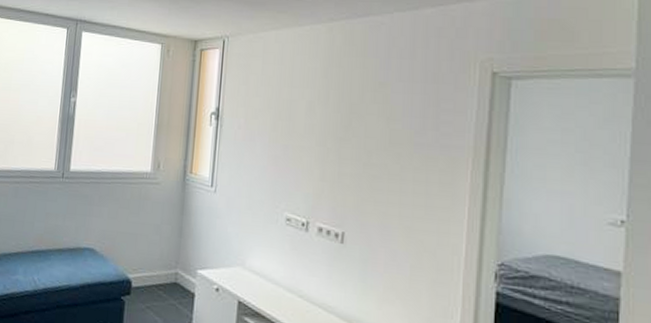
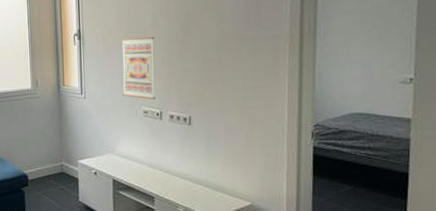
wall art: none [262,125,308,205] -> present [121,36,156,100]

